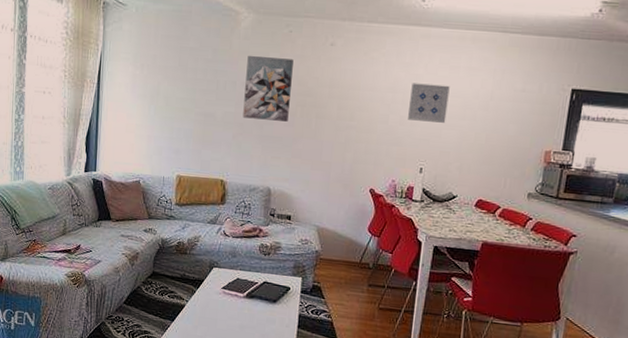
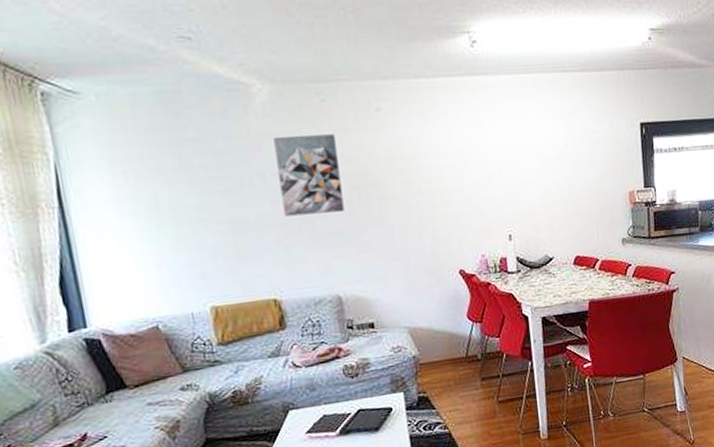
wall art: present [408,83,450,123] -> none [479,138,525,184]

